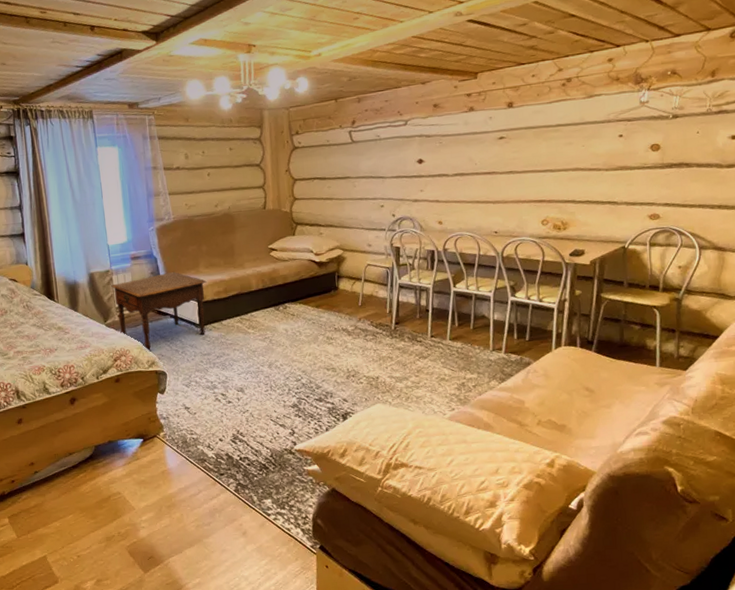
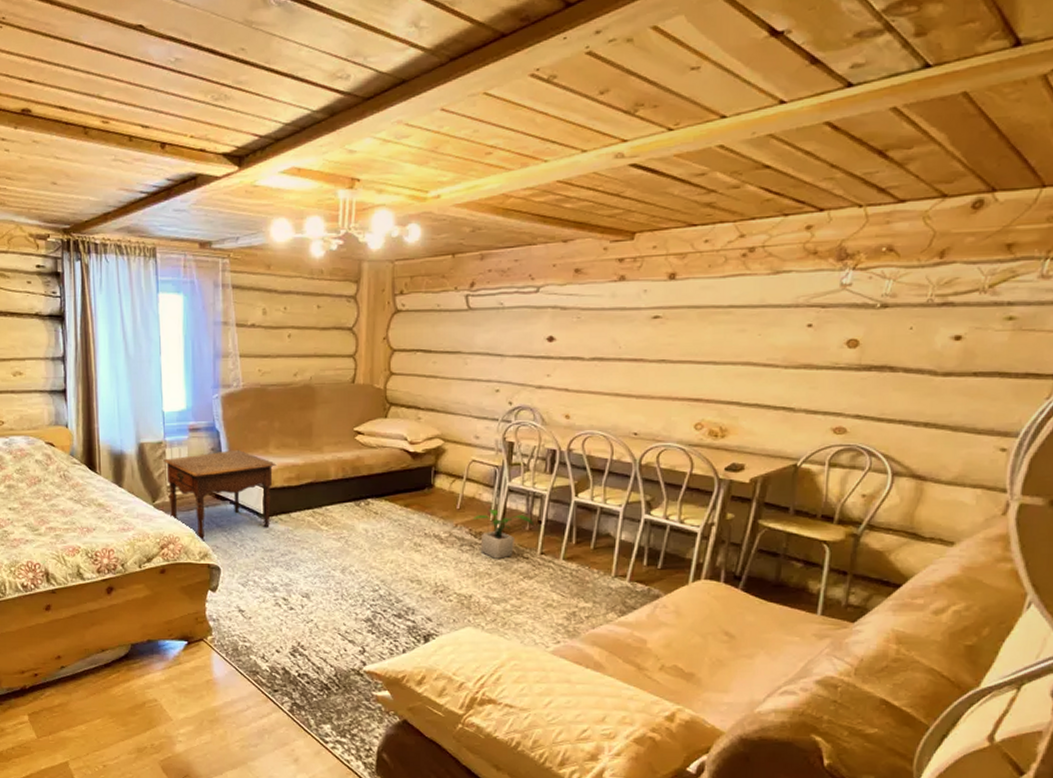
potted plant: none [373,303,424,345] -> present [473,508,535,560]

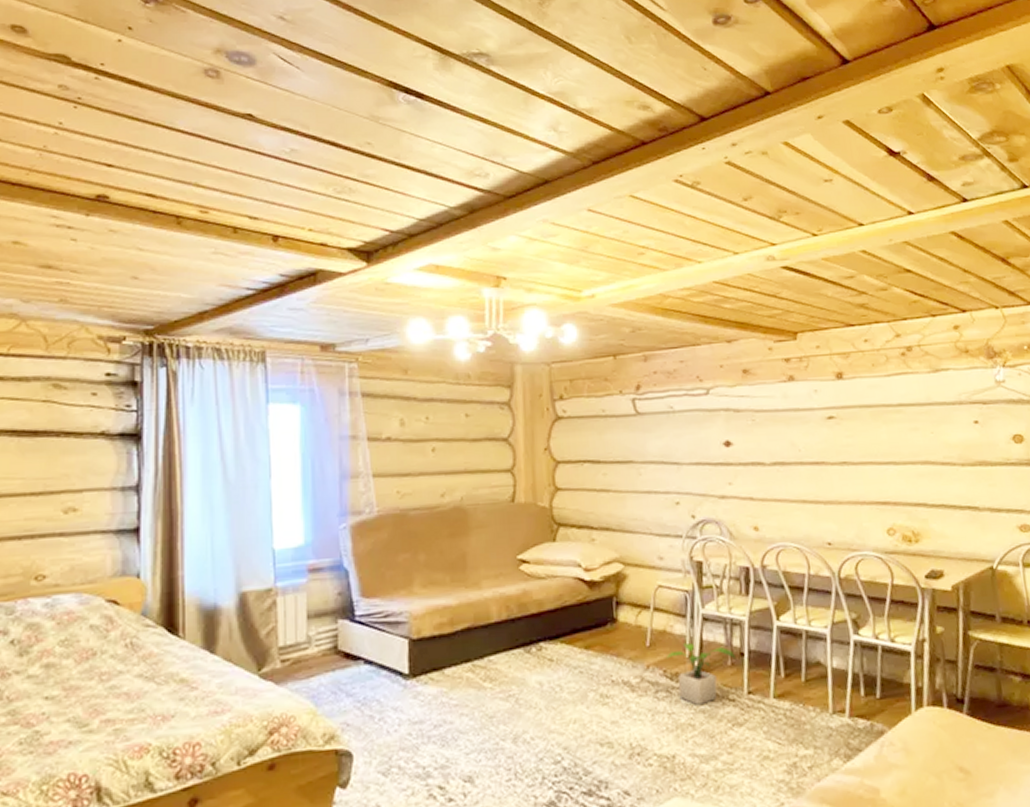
side table: present [163,449,277,542] -> none [273,591,424,719]

